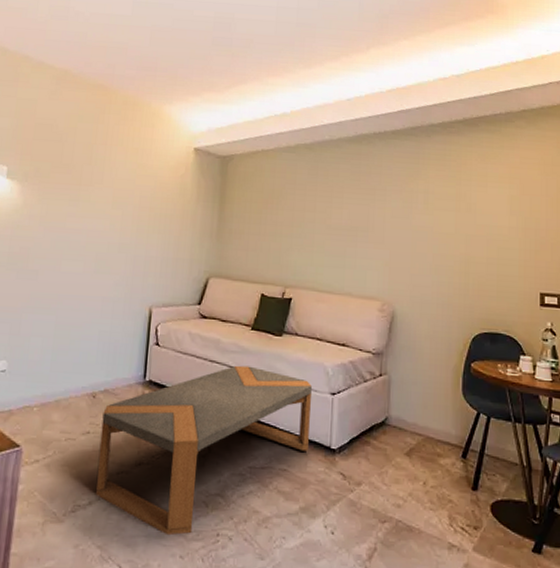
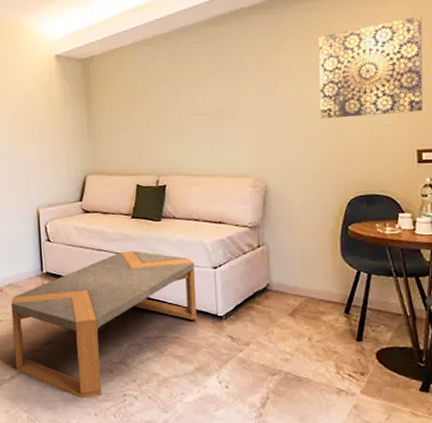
wall art: none [451,164,550,256] -> present [318,16,423,120]

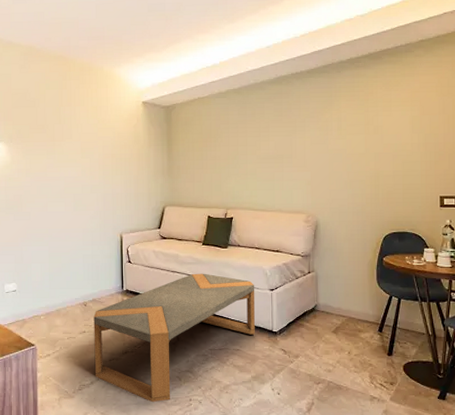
wall art: present [318,16,423,120] -> none [362,86,446,167]

